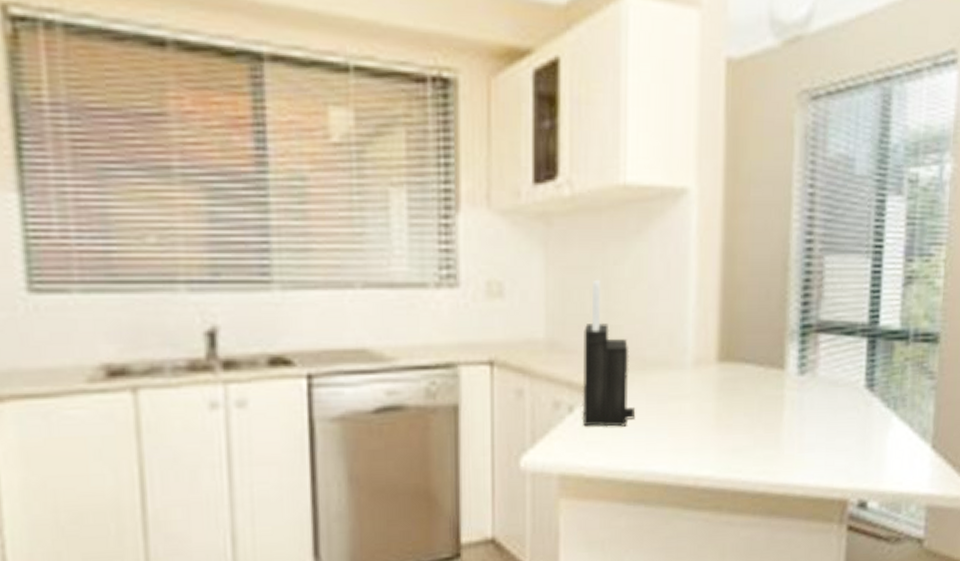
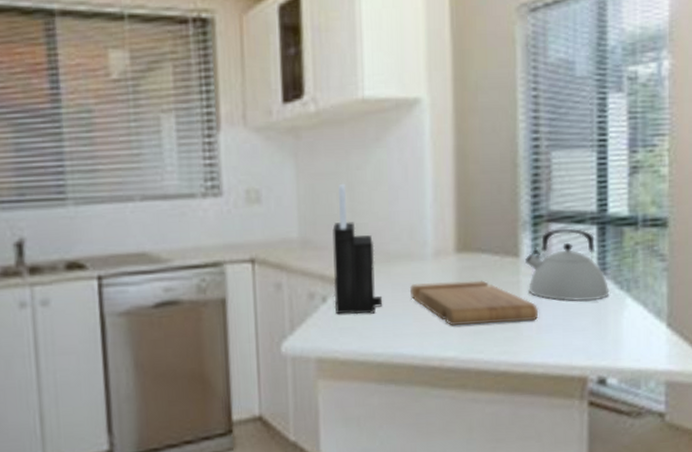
cutting board: none [666,393,802,442] -> present [410,280,539,325]
kettle: none [791,340,876,420] -> present [525,228,610,302]

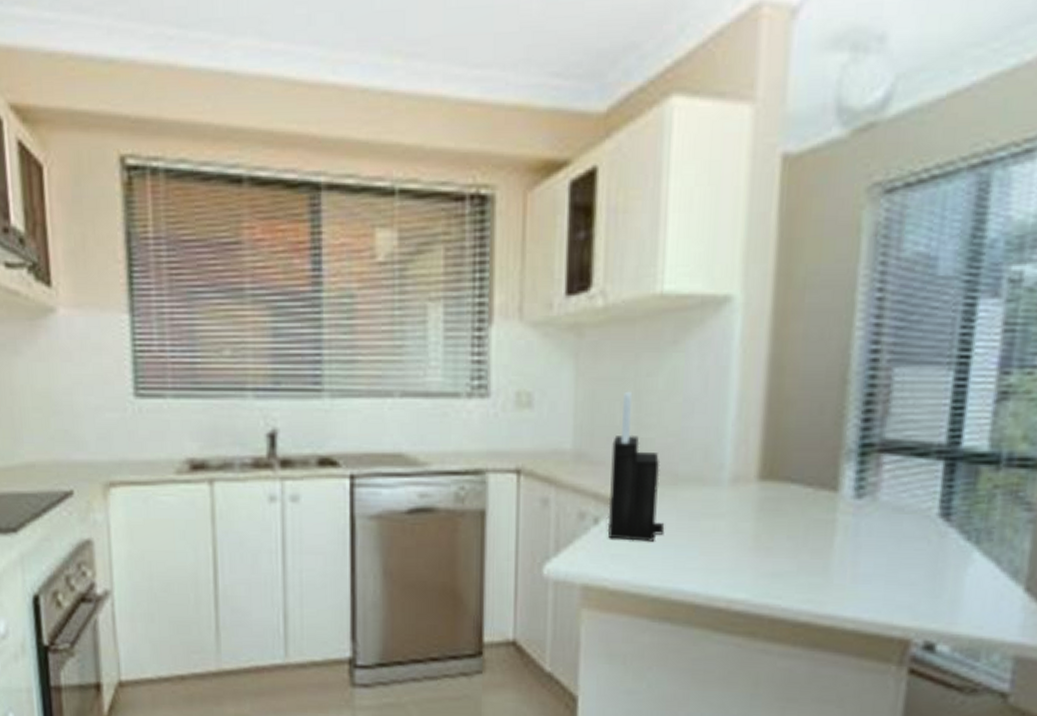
cutting board: present [410,280,539,325] -> none [699,513,857,568]
kettle: present [525,228,610,302] -> none [846,461,952,551]

